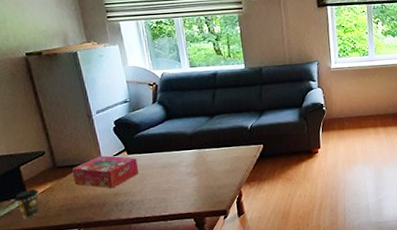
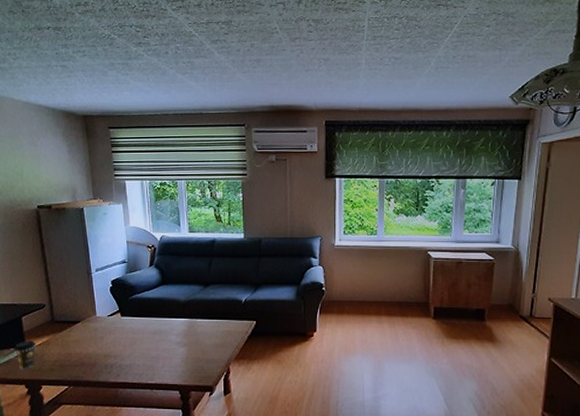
tissue box: present [71,156,139,189] -> none [68,315,131,349]

